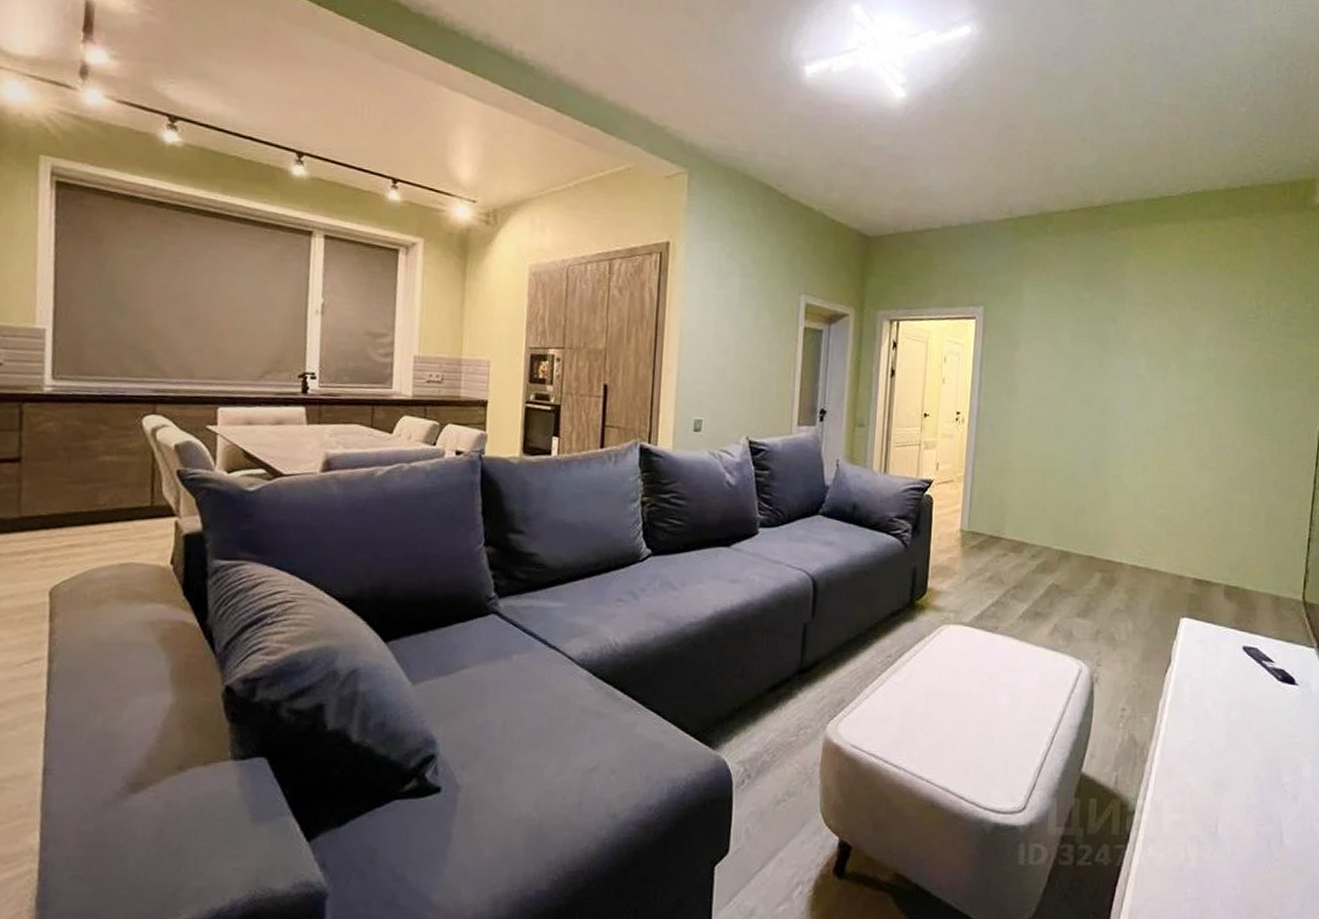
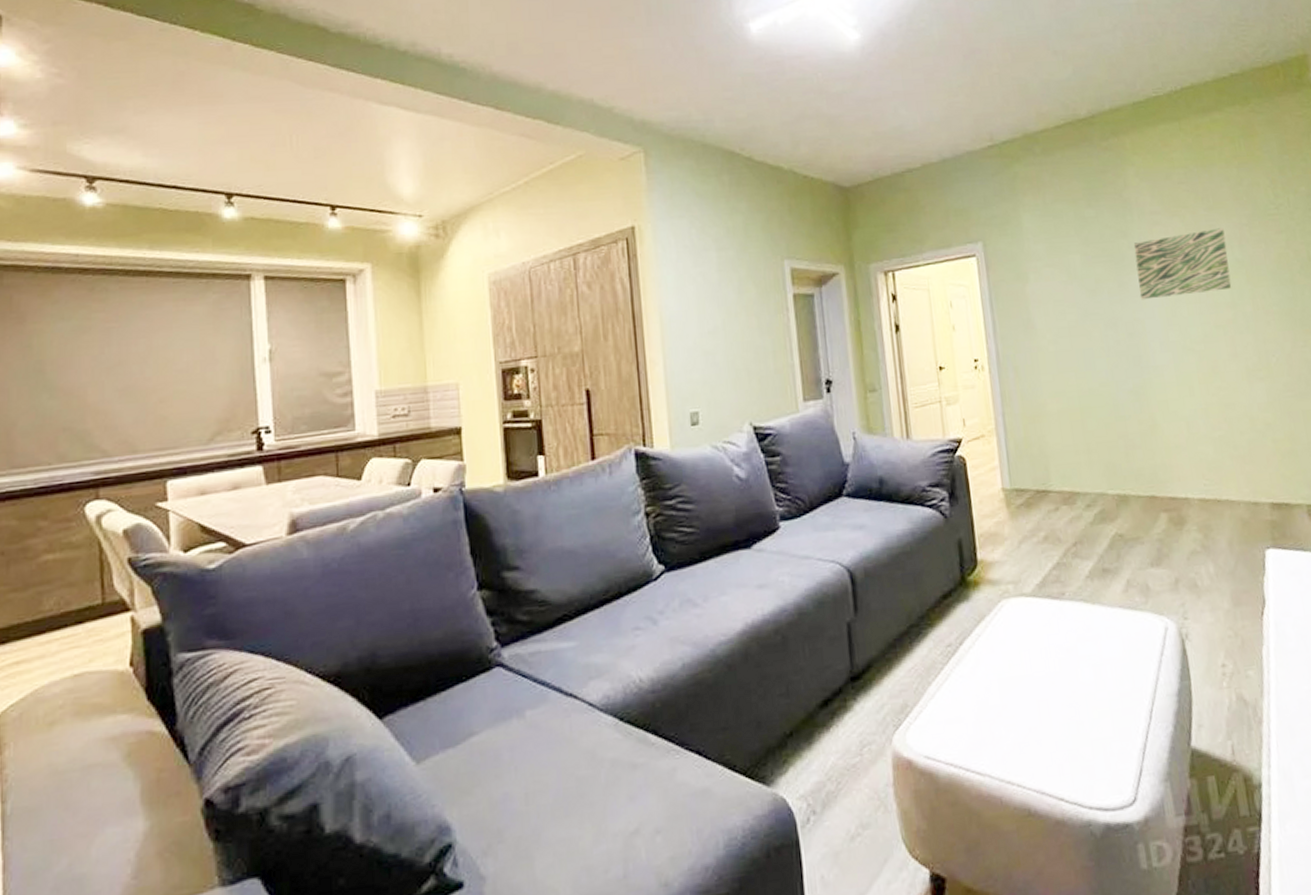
wall art: none [1116,327,1205,385] -> present [1133,228,1232,300]

